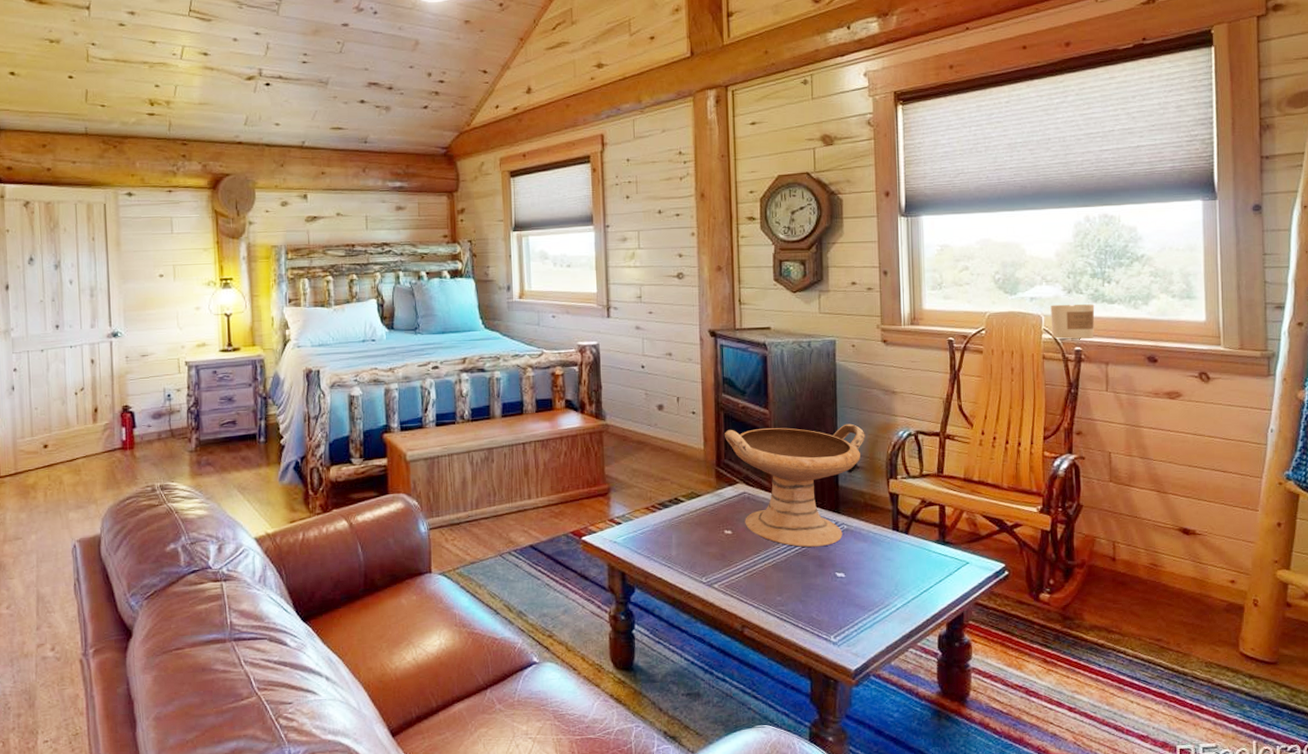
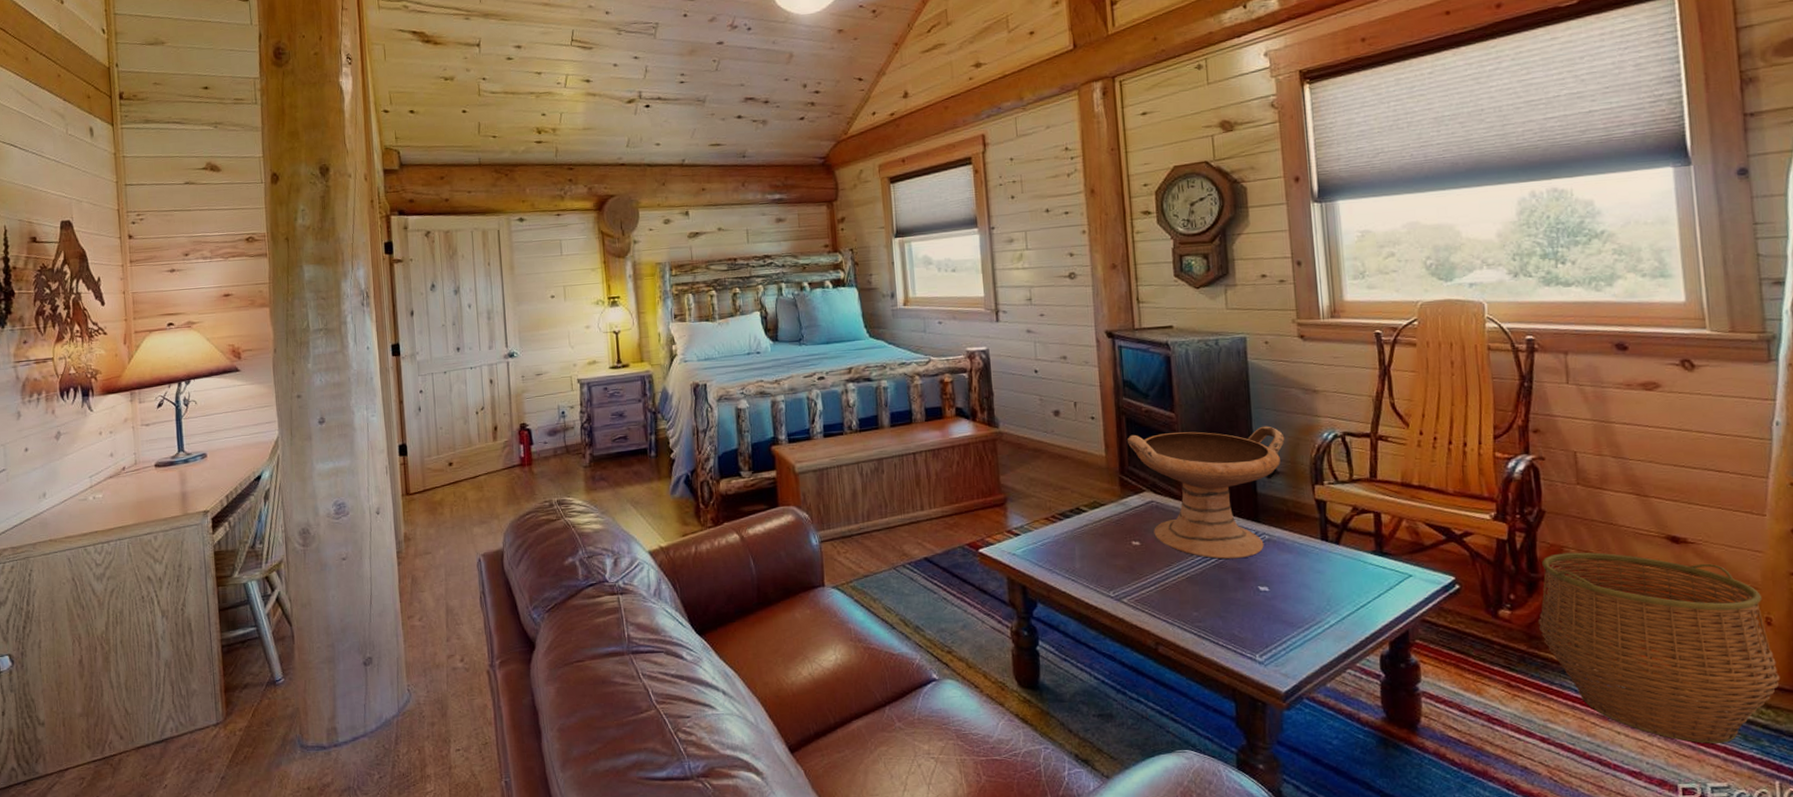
candle: present [1050,298,1095,340] -> none [1494,282,1549,328]
basket: none [1071,542,1262,710] -> present [1537,552,1781,744]

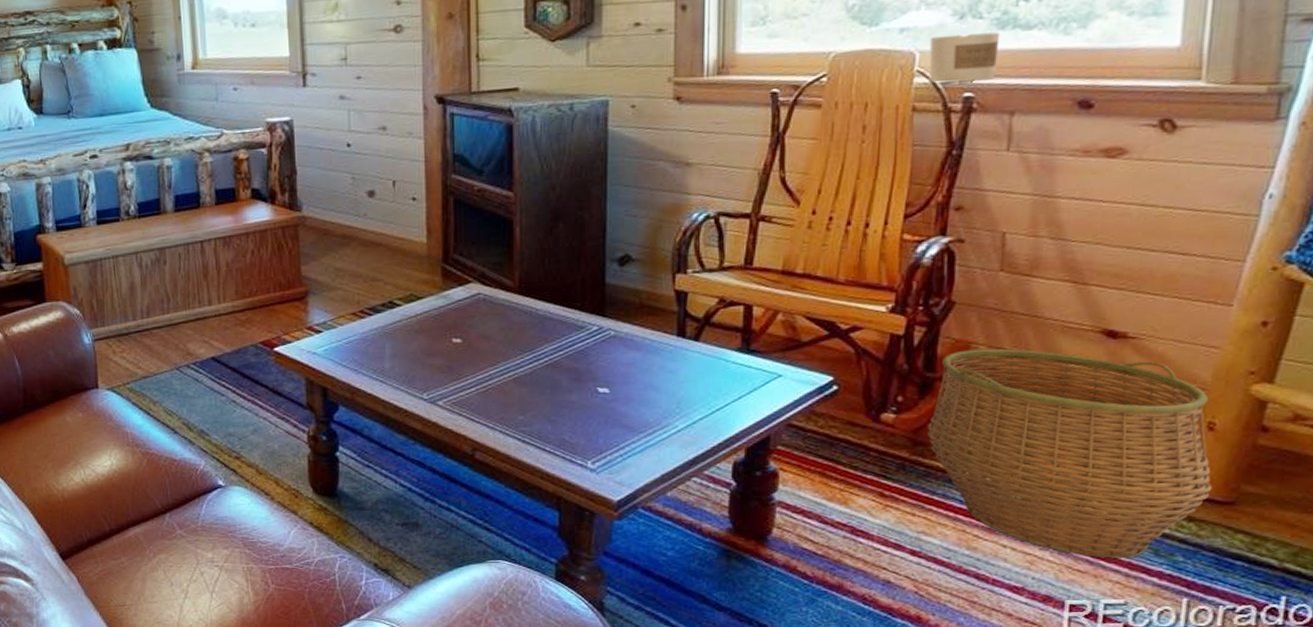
decorative bowl: present [1126,426,1285,560] -> none [453,205,645,358]
candle: none [1494,282,1549,328] -> present [929,25,1000,84]

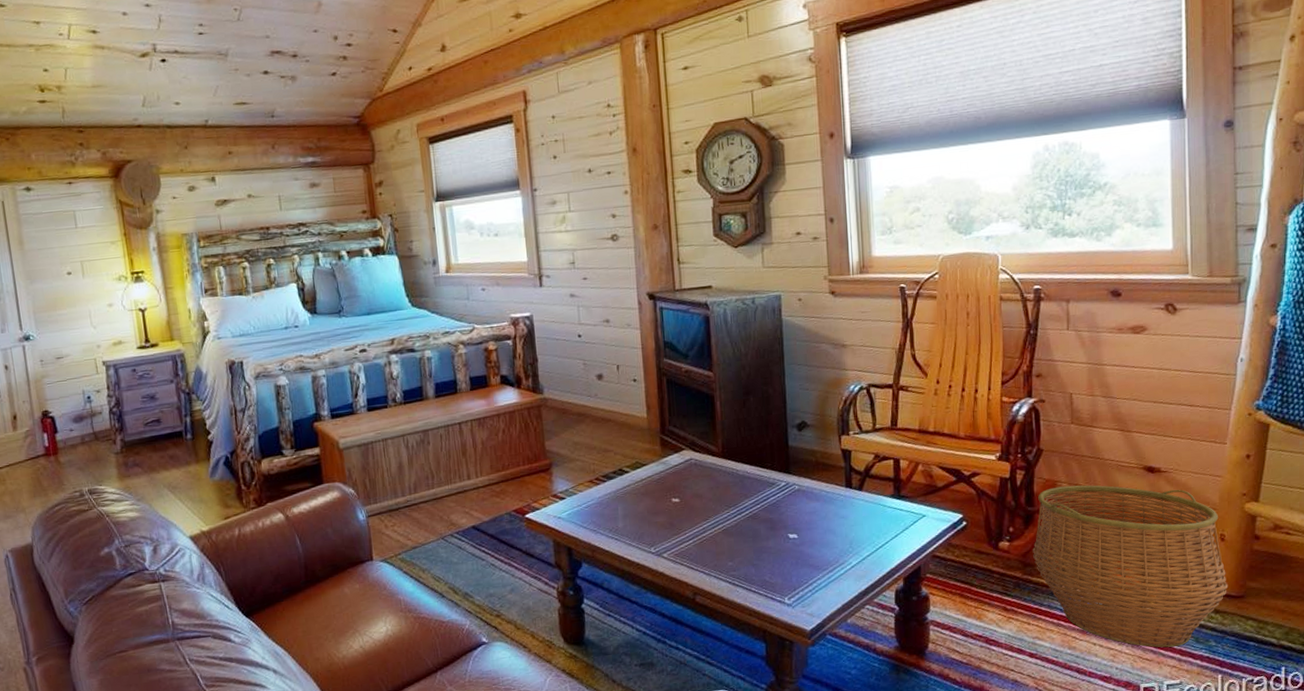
candle: present [929,25,1000,84] -> none [1008,234,1055,279]

